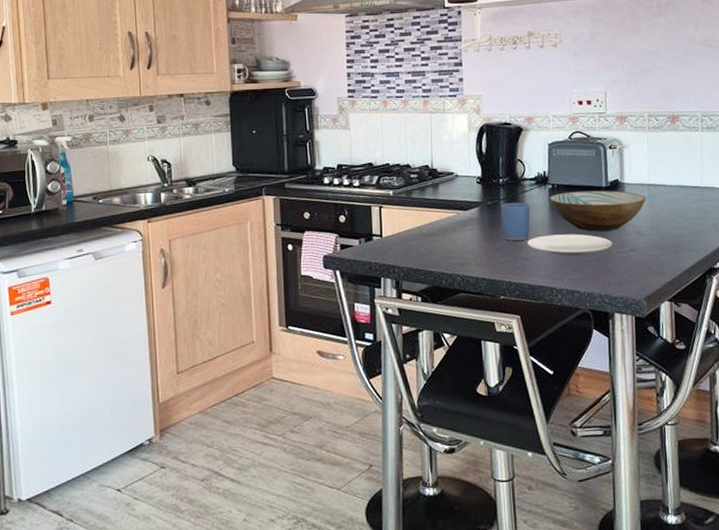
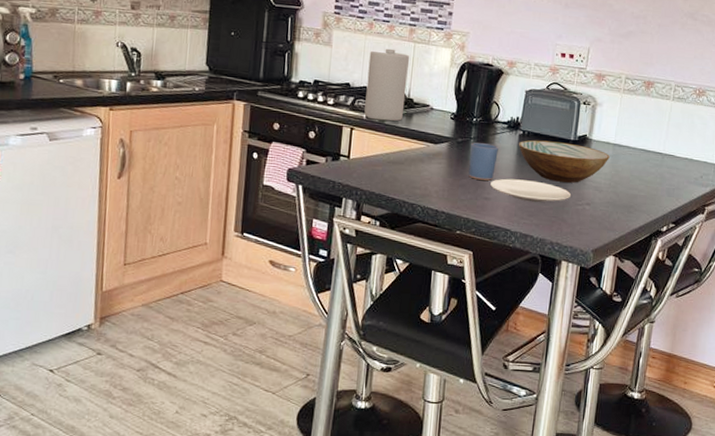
paper towel holder: none [387,123,429,195] -> present [364,48,409,122]

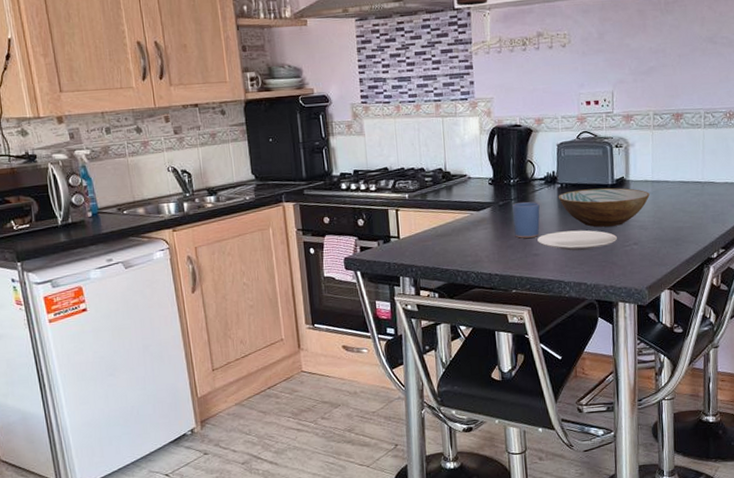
paper towel holder: present [364,48,409,122] -> none [401,127,443,198]

